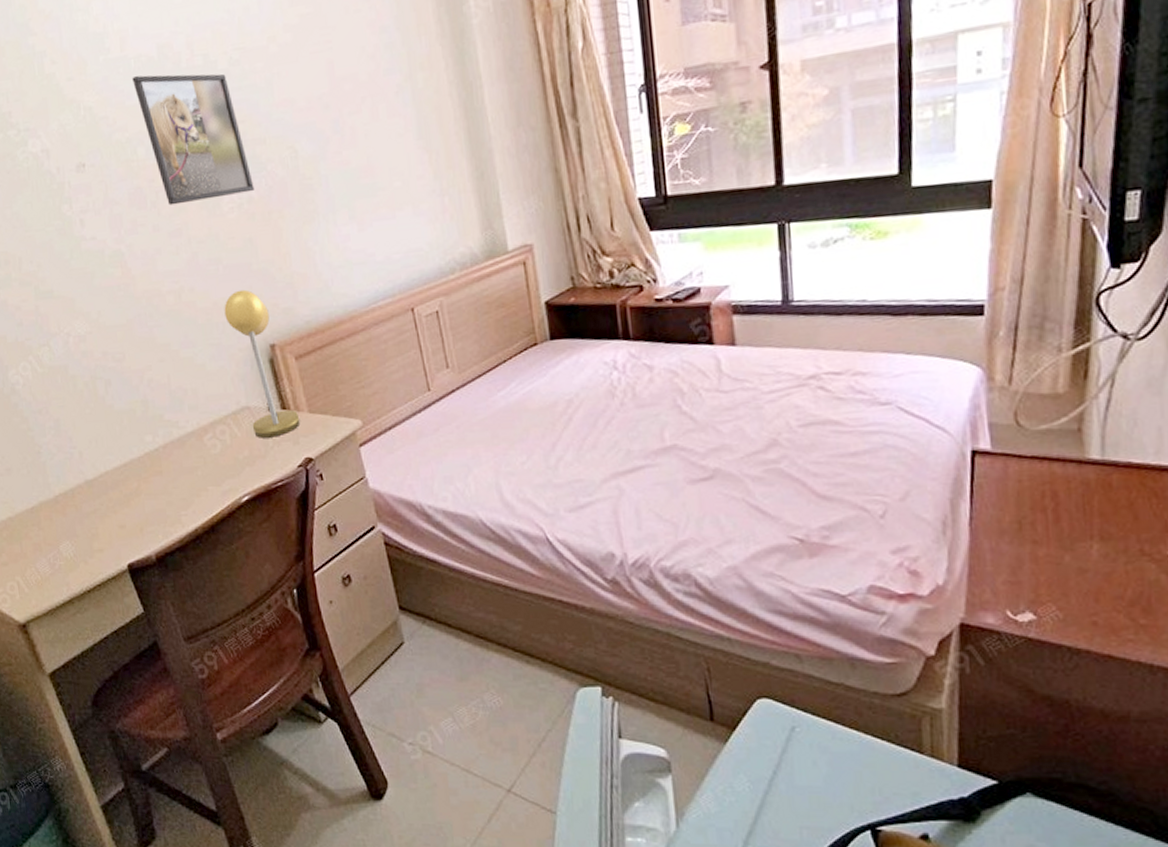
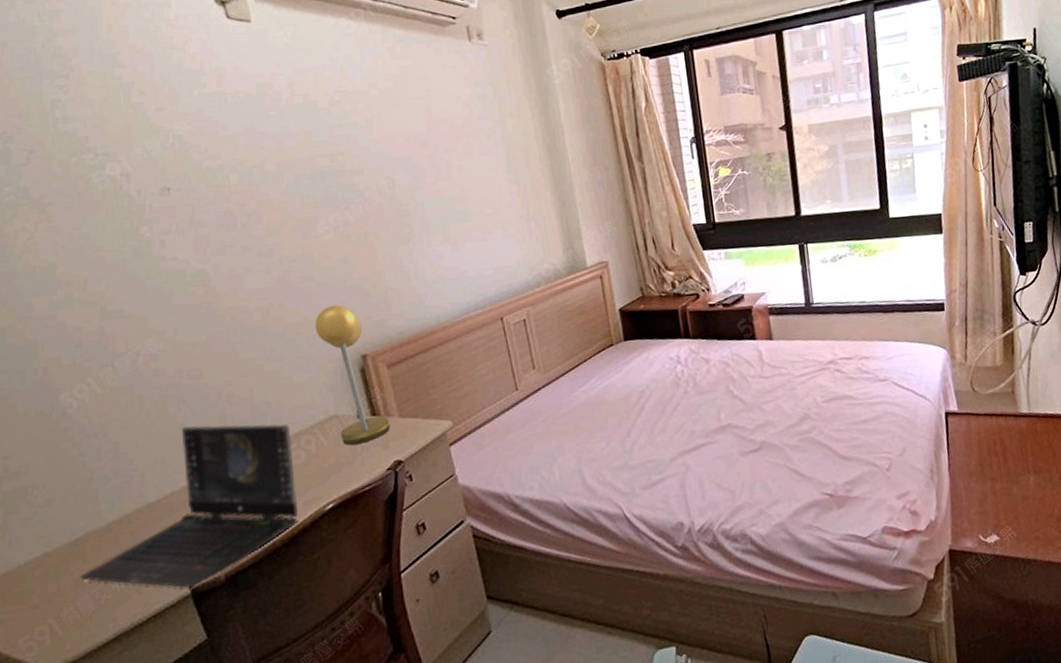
laptop computer: none [38,408,217,564] -> present [80,423,298,589]
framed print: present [132,73,254,206] -> none [228,109,351,228]

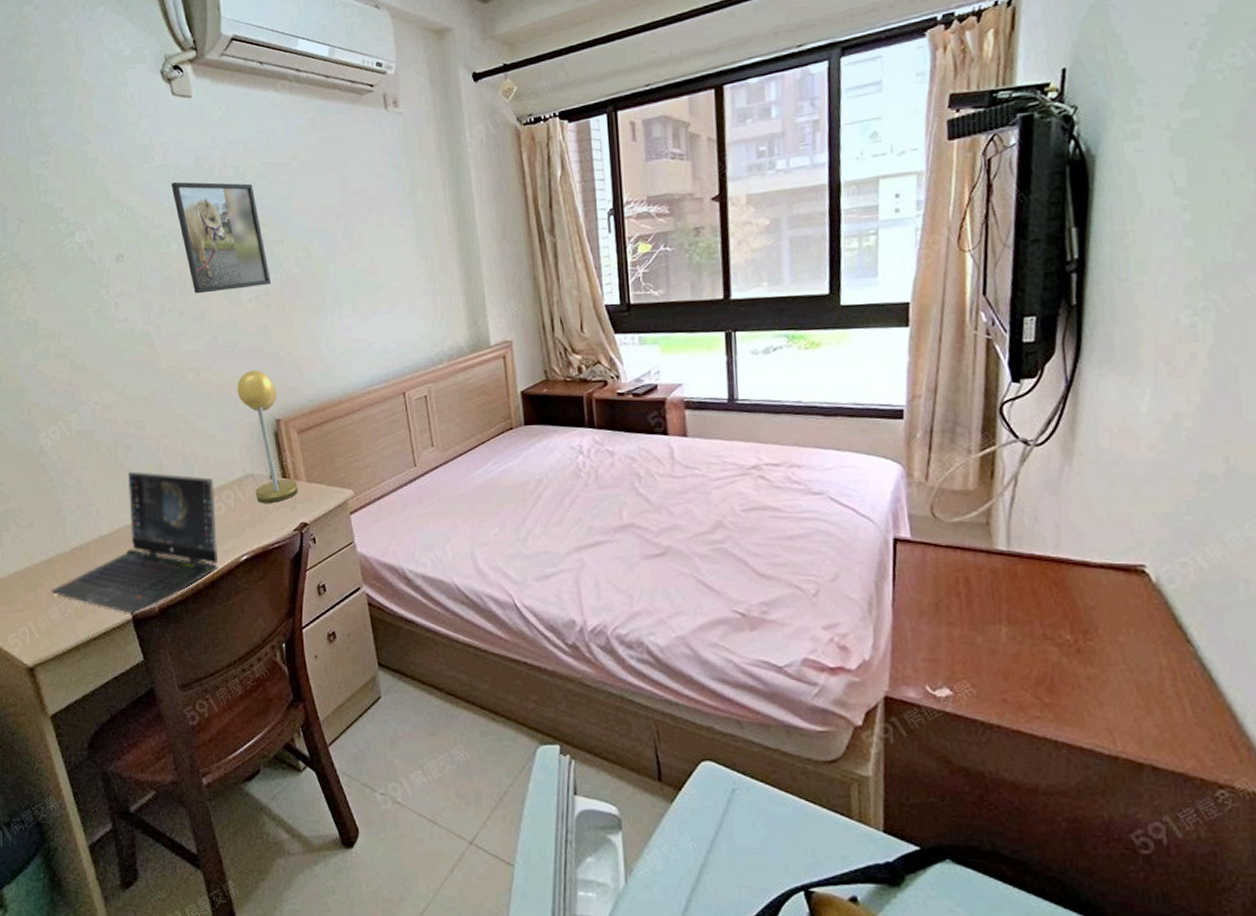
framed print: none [228,109,351,228] -> present [171,182,271,294]

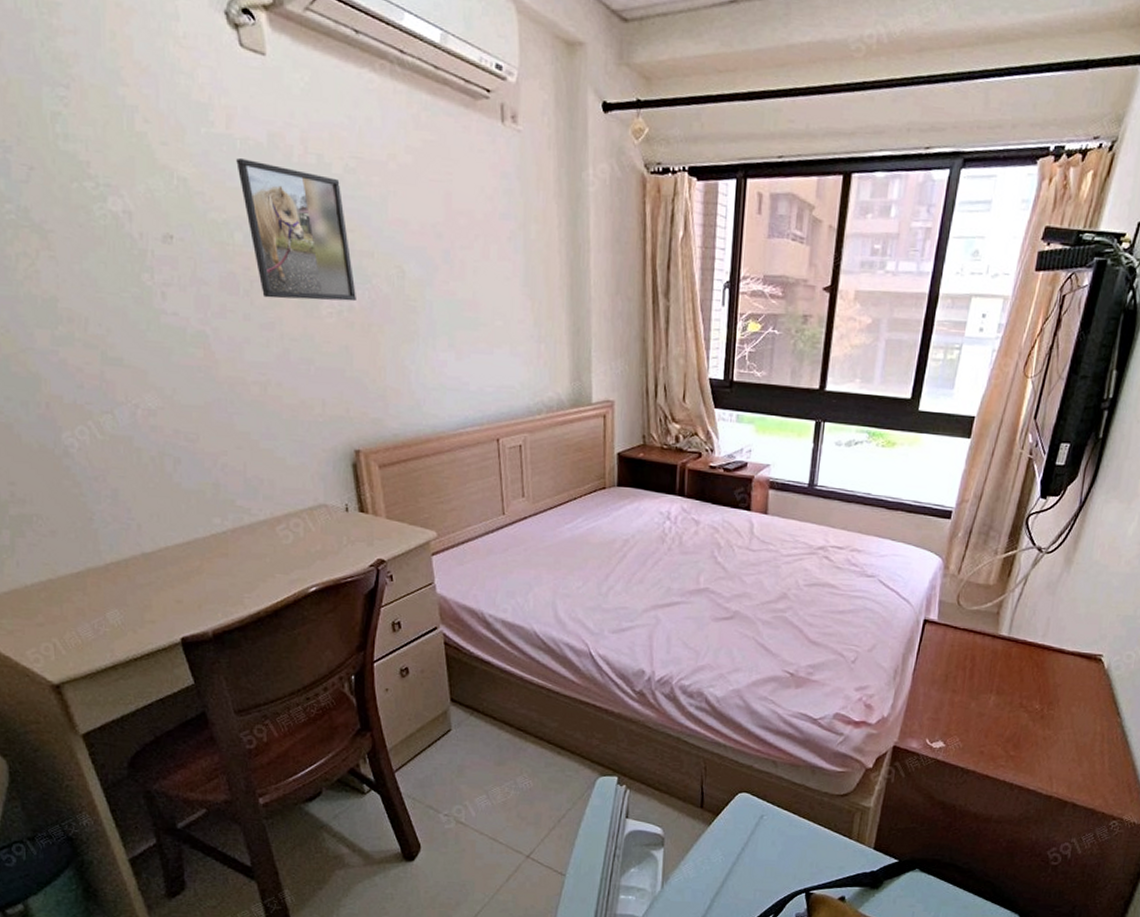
laptop computer: present [51,471,218,614] -> none [81,486,283,638]
desk lamp: present [237,370,299,503] -> none [311,393,377,537]

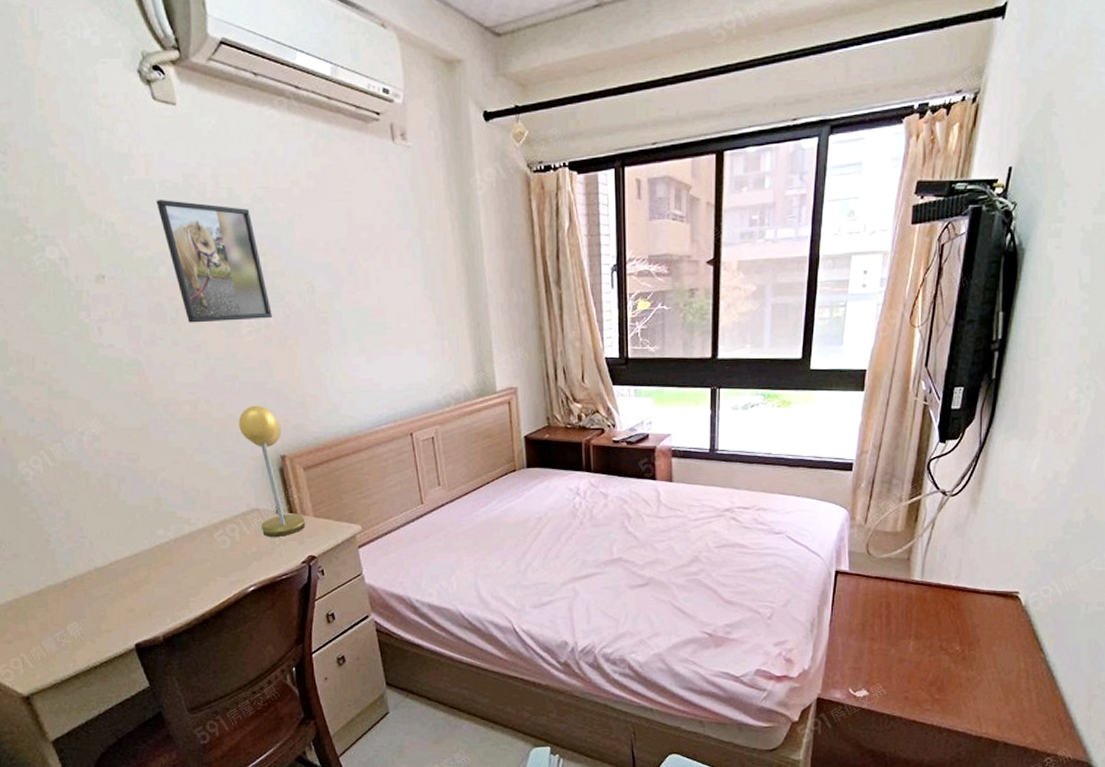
desk lamp: none [311,393,377,537] -> present [238,405,306,537]

